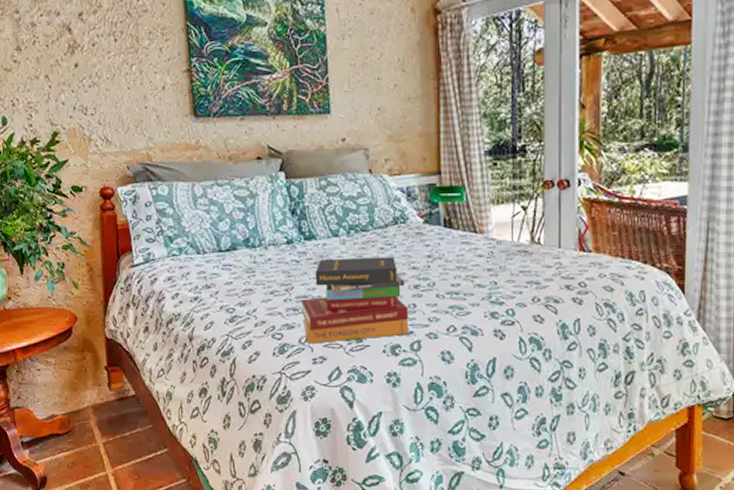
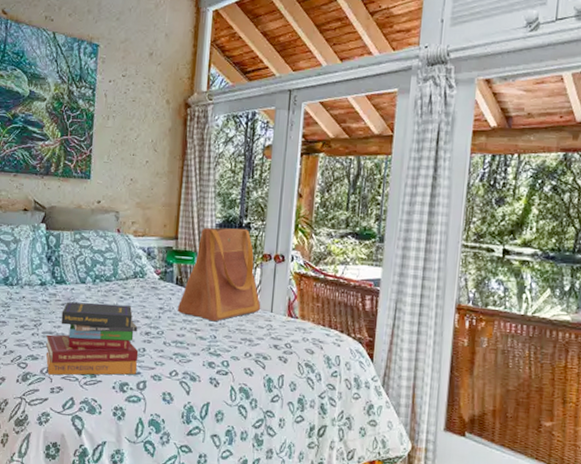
tote bag: none [449,152,547,266] -> present [178,227,261,322]

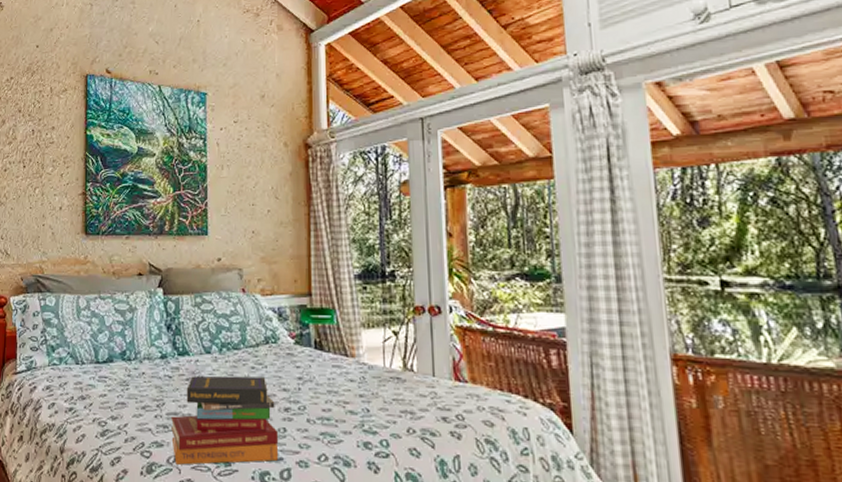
tote bag: present [178,227,261,322] -> none [320,277,420,392]

